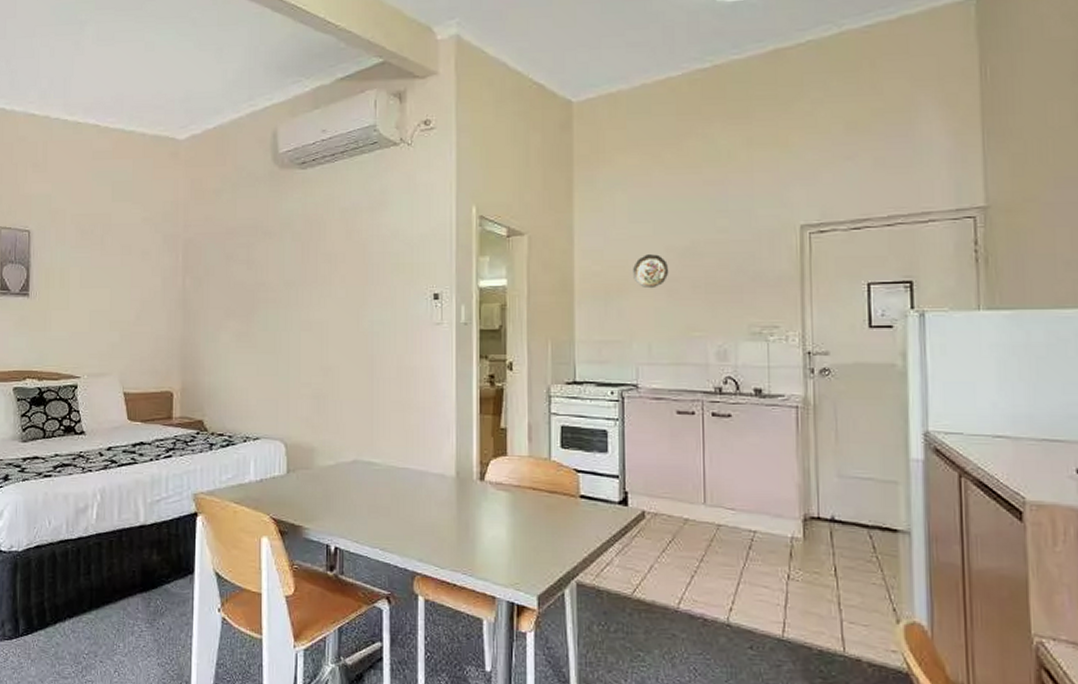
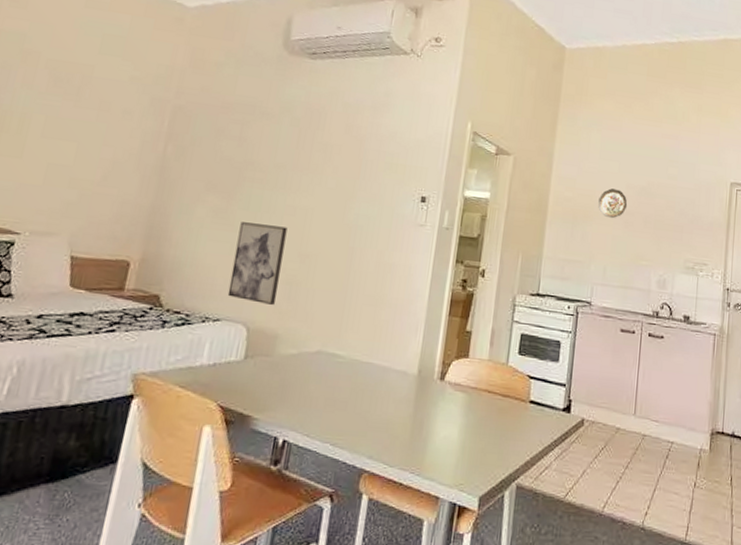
wall art: none [262,343,306,419] -> present [227,222,288,305]

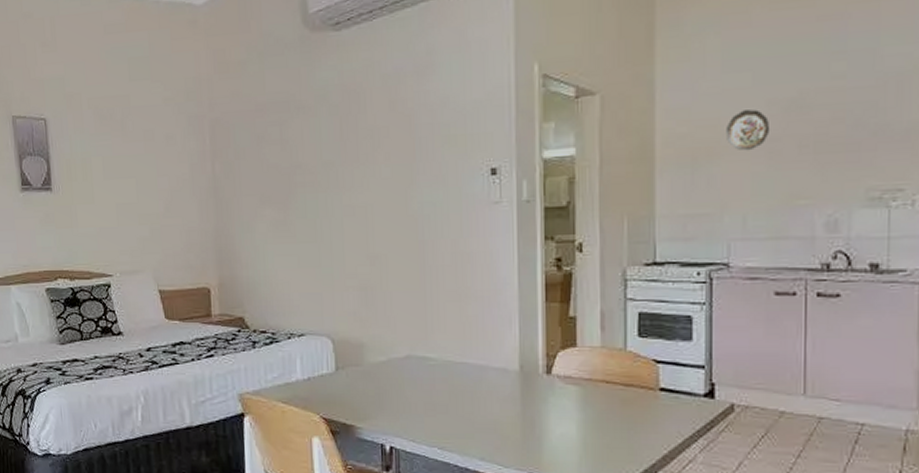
wall art: present [227,222,288,305] -> none [302,230,353,313]

